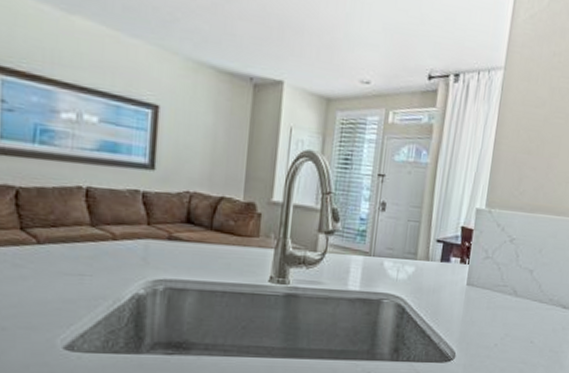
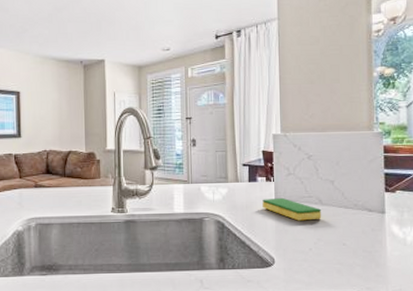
dish sponge: none [451,283,515,313] -> present [262,197,322,221]

